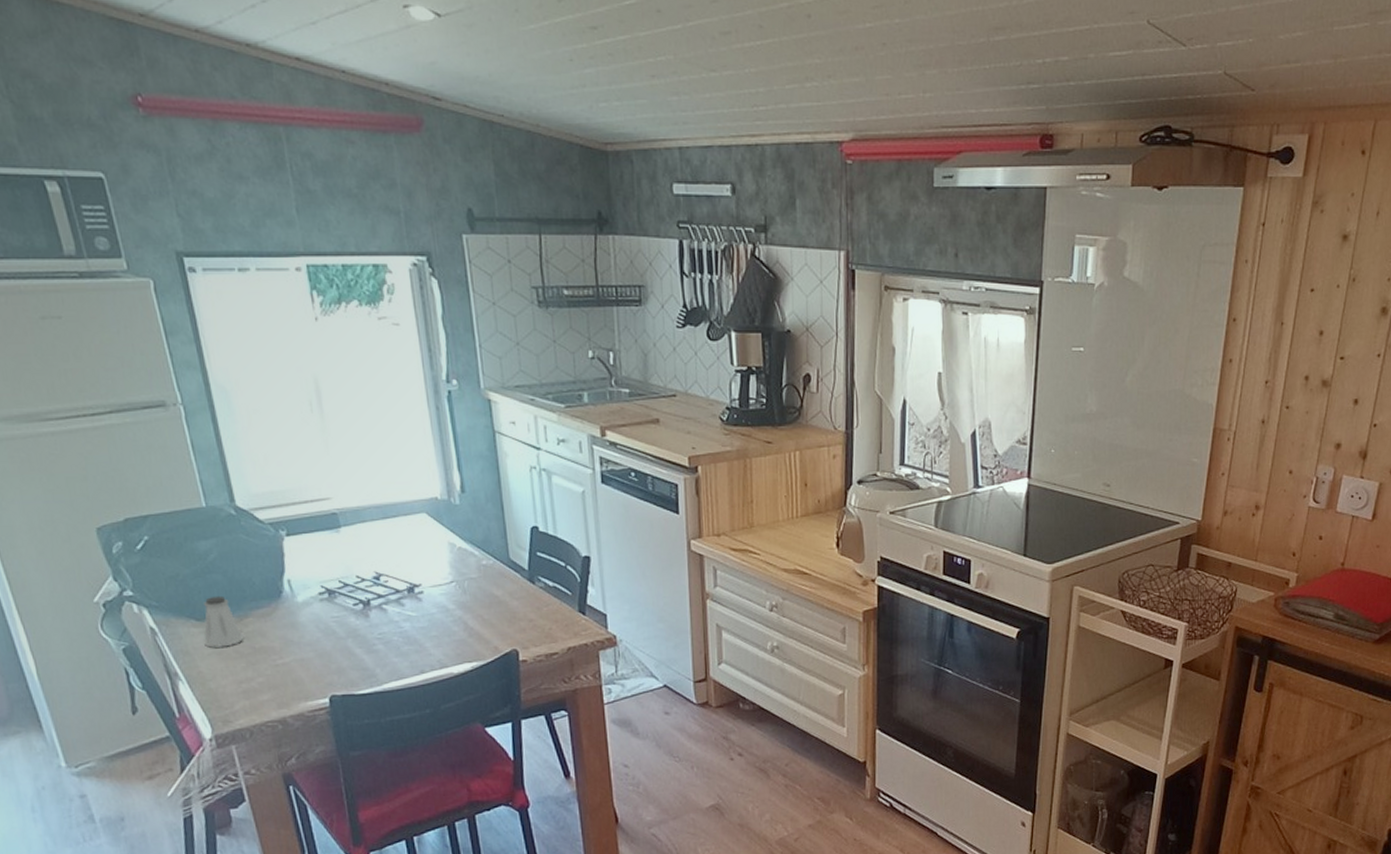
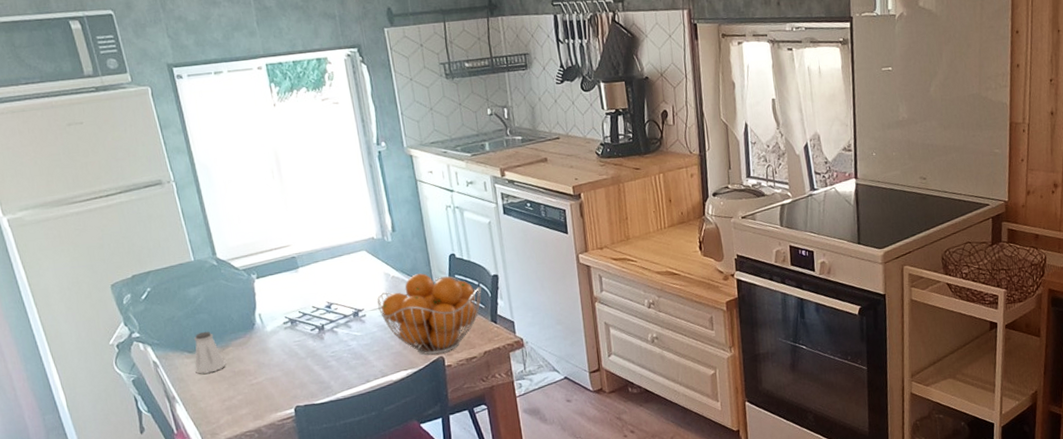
fruit basket: none [438,547,570,646] -> present [377,273,482,355]

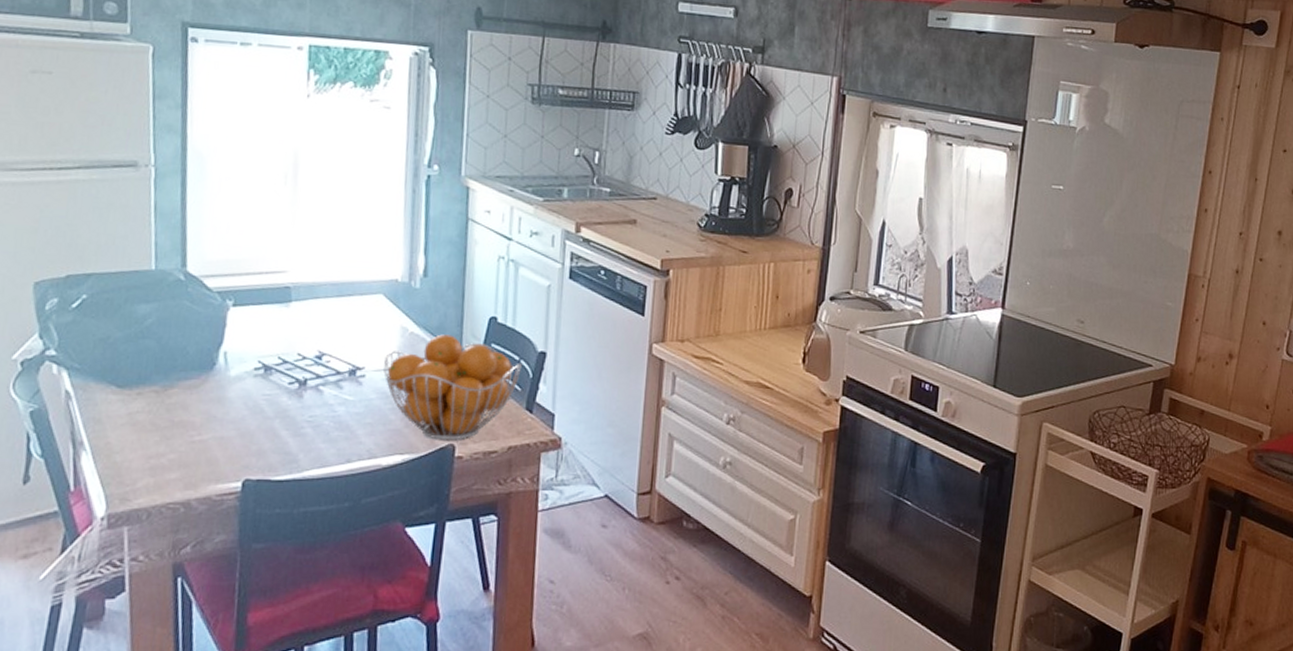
saltshaker: present [194,331,226,374] -> none [120,362,165,418]

